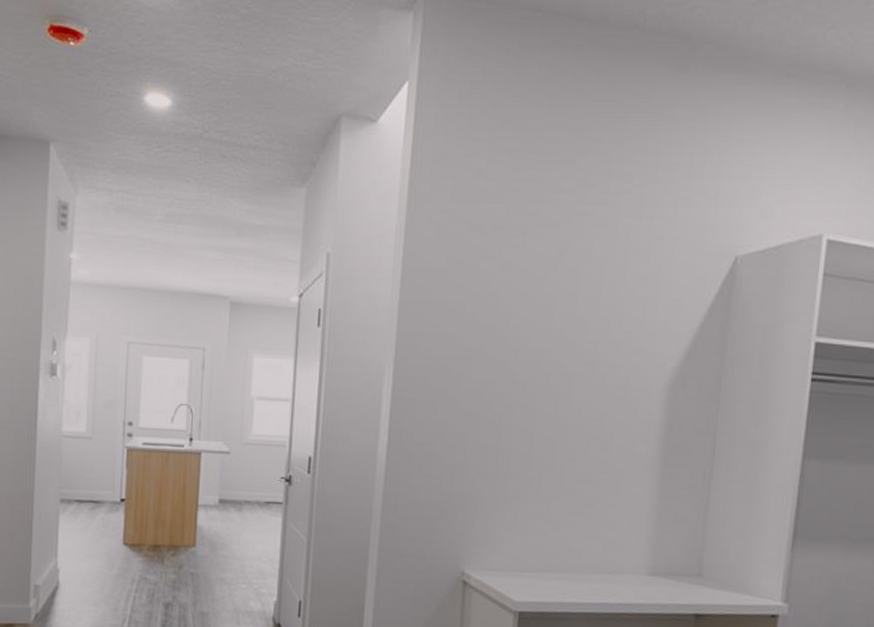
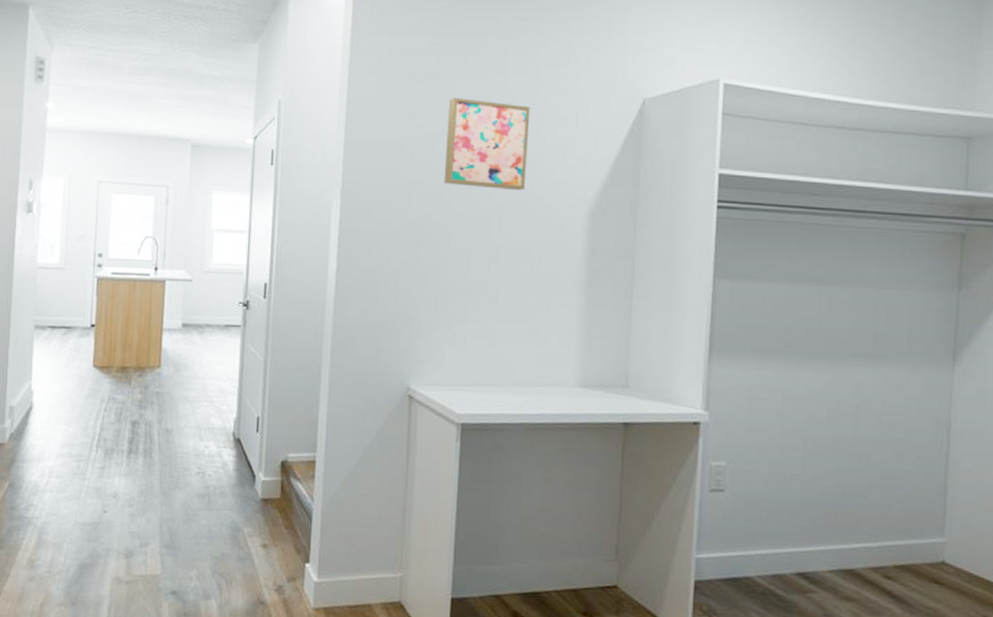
wall art: none [508,252,608,359] -> present [444,97,530,191]

